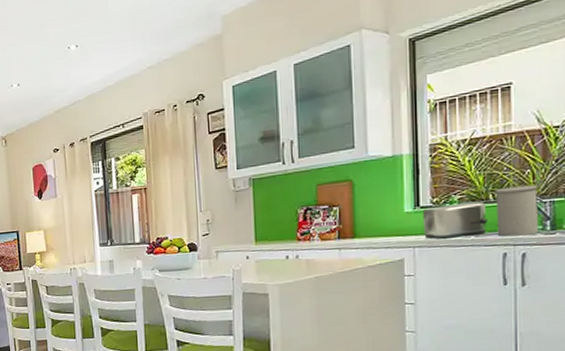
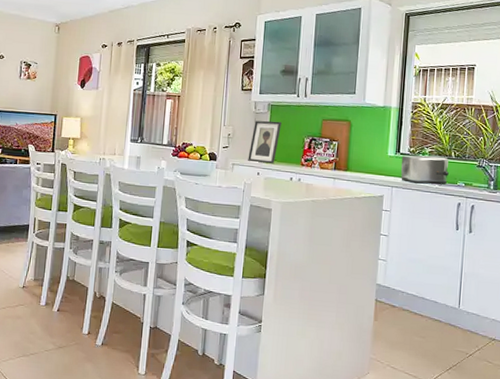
picture frame: none [233,196,268,246] -> present [248,120,281,164]
canister: present [495,185,538,237] -> none [455,148,487,191]

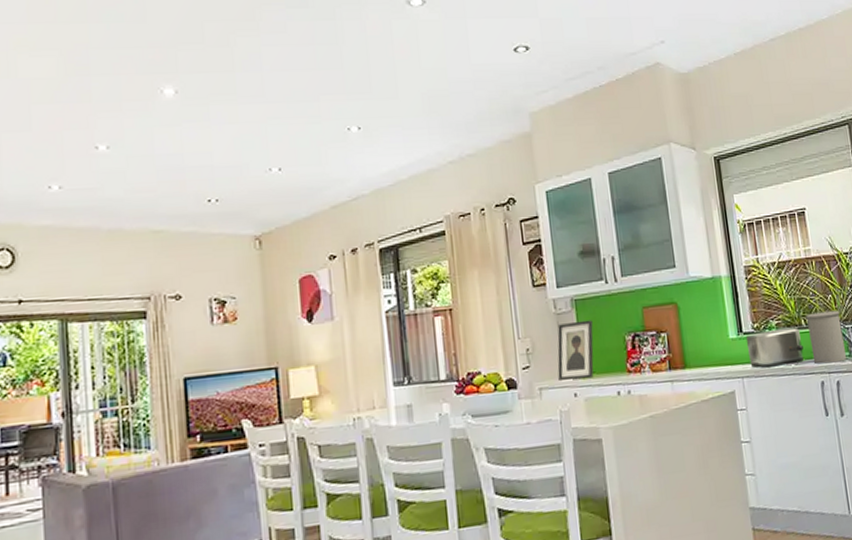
canister: none [455,148,487,191] -> present [805,310,846,365]

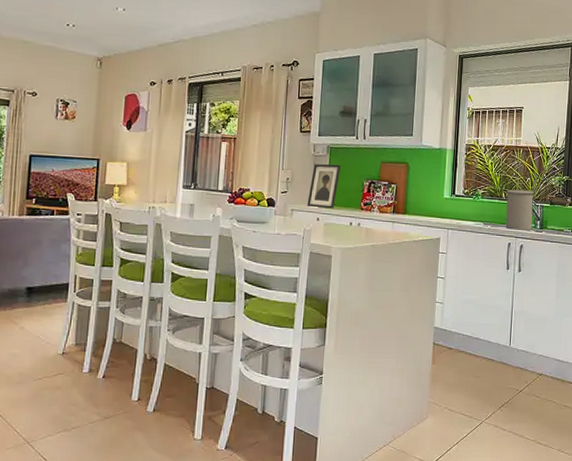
toaster: present [745,328,804,369] -> none [456,196,500,226]

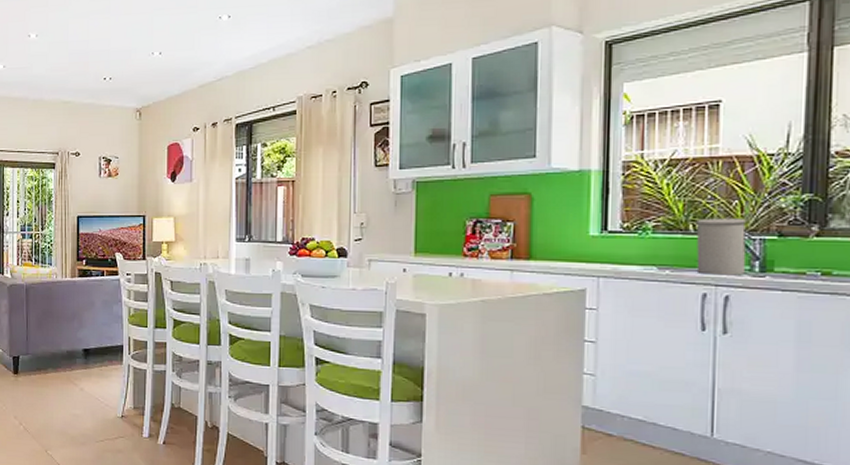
picture frame: present [307,164,341,209] -> none [389,202,432,257]

